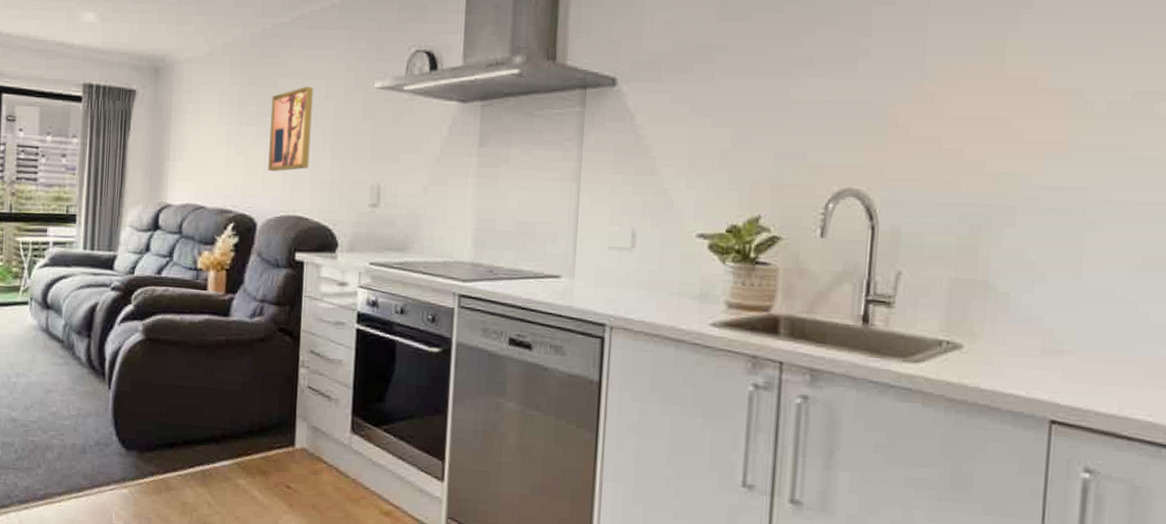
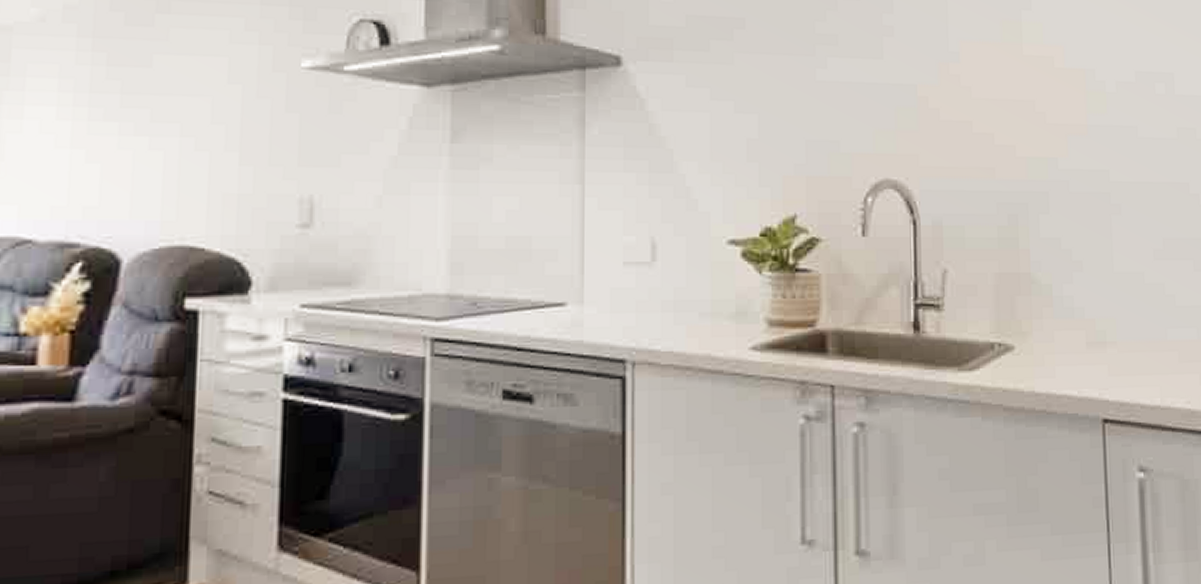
wall art: present [268,87,313,172] -> none [139,66,209,185]

